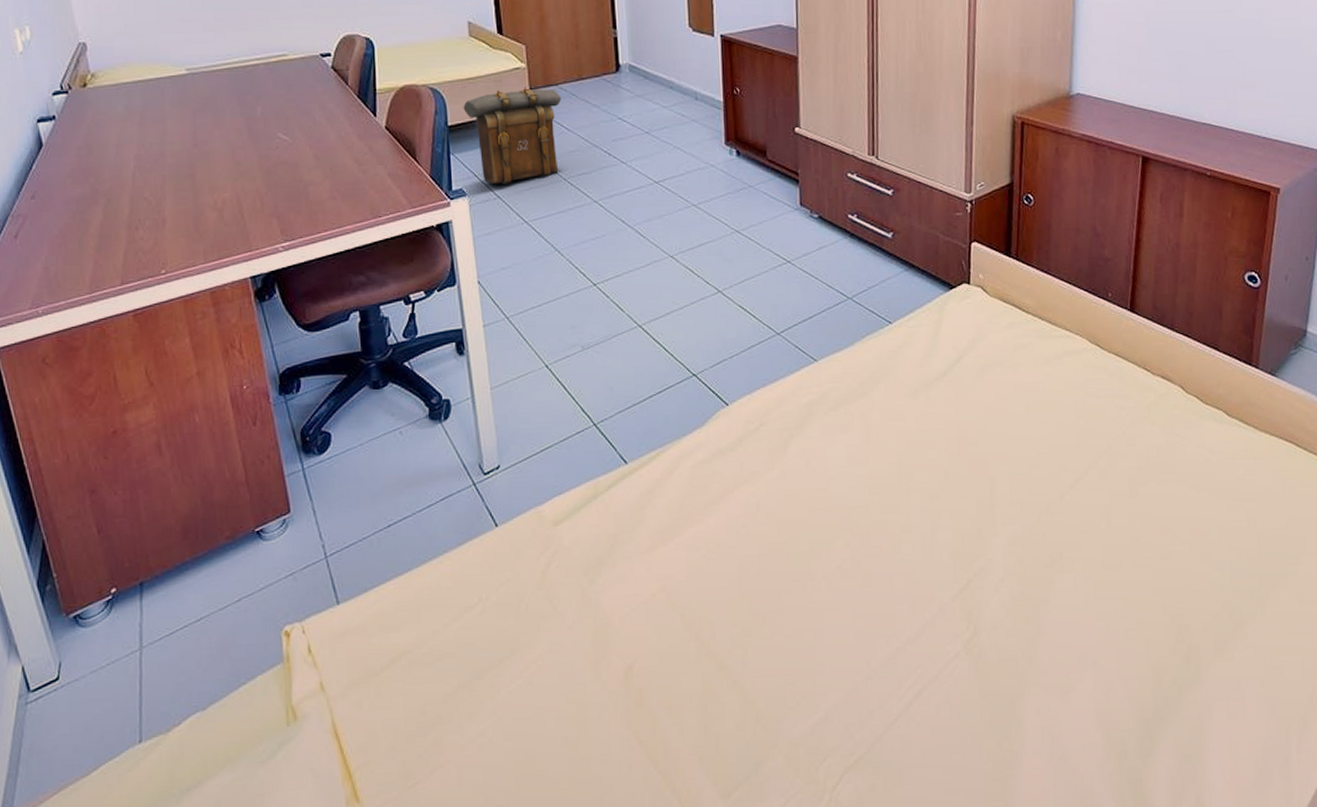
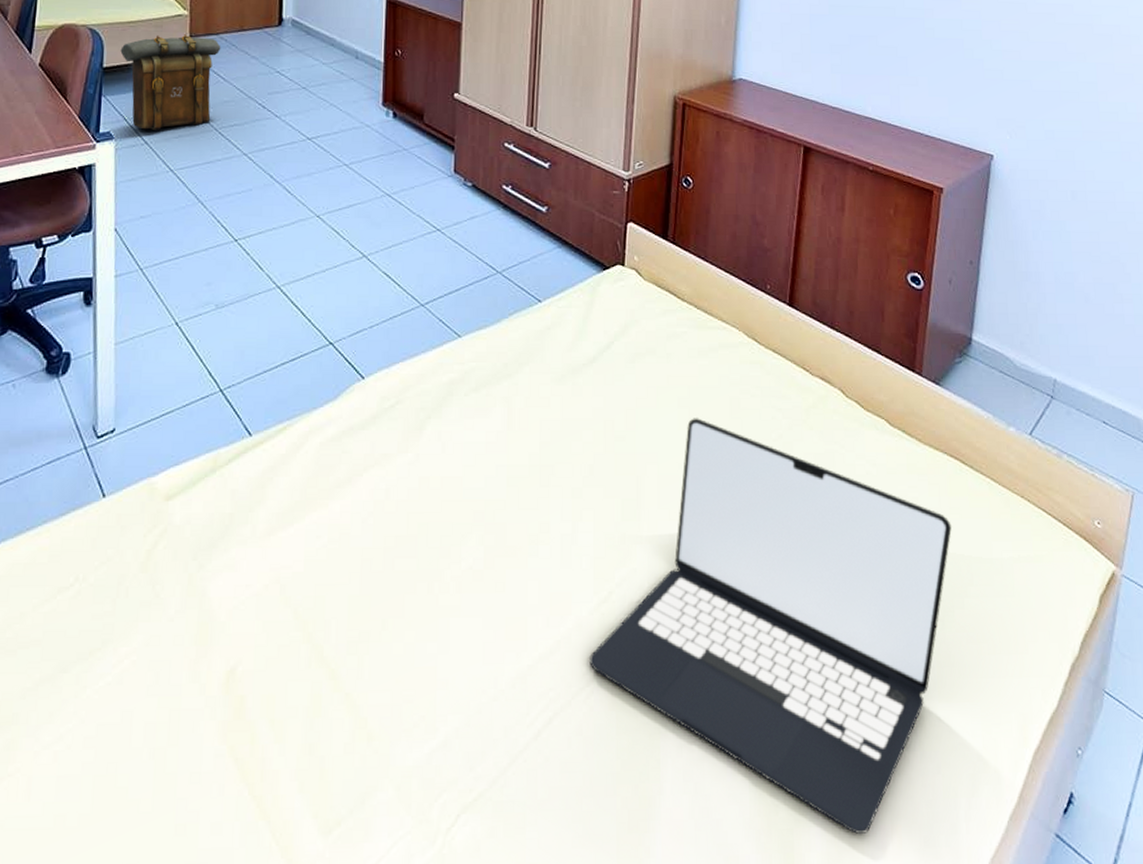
laptop: none [952,421,1286,770] -> present [588,418,952,834]

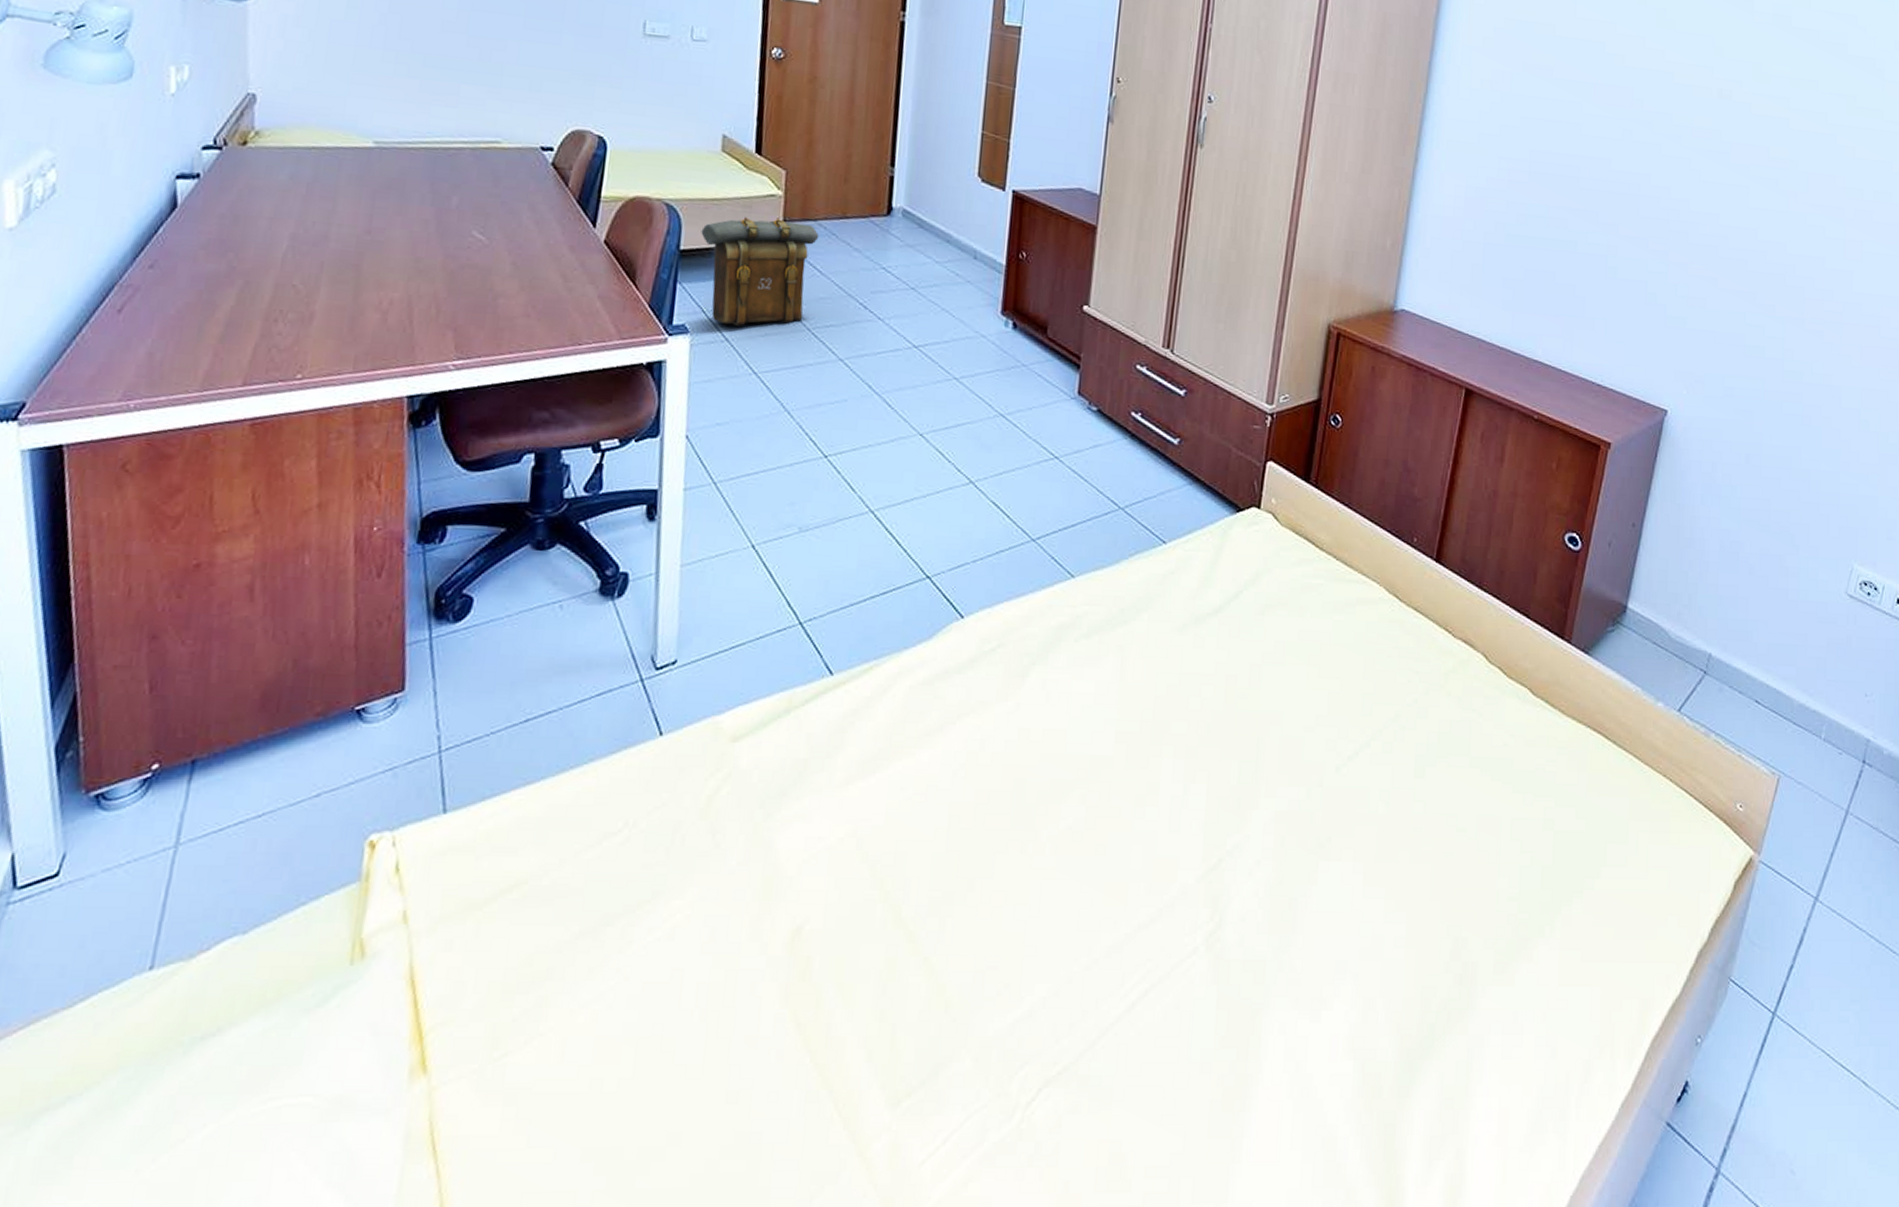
laptop: present [588,418,952,834] -> none [1191,677,1588,1118]

